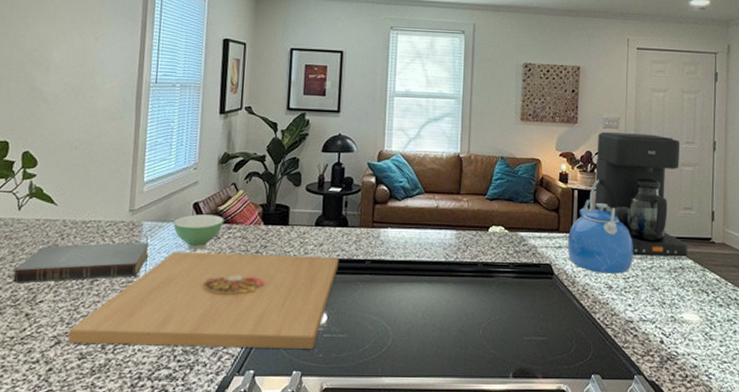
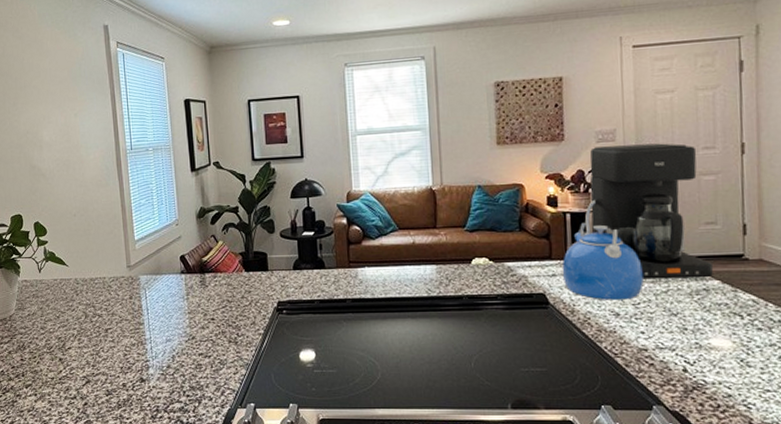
book: present [12,242,149,283] -> none [44,294,149,334]
platter: present [68,251,339,349] -> none [95,298,321,383]
bowl: present [172,214,225,249] -> none [164,266,209,297]

